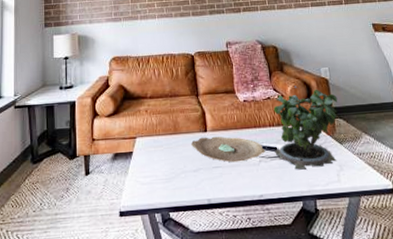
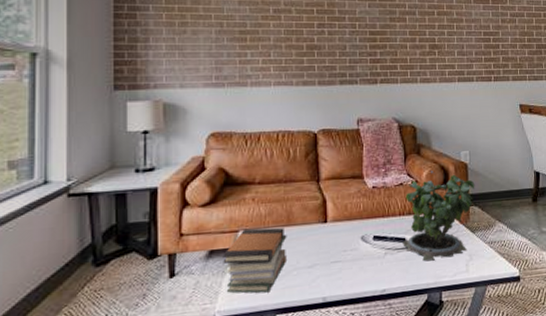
book stack: none [125,135,175,192] -> present [223,227,287,293]
decorative bowl: present [191,136,265,163] -> none [307,227,392,256]

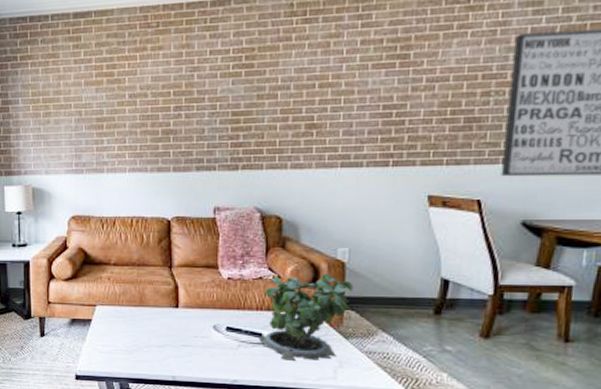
book stack: present [223,227,287,293] -> none [83,304,140,363]

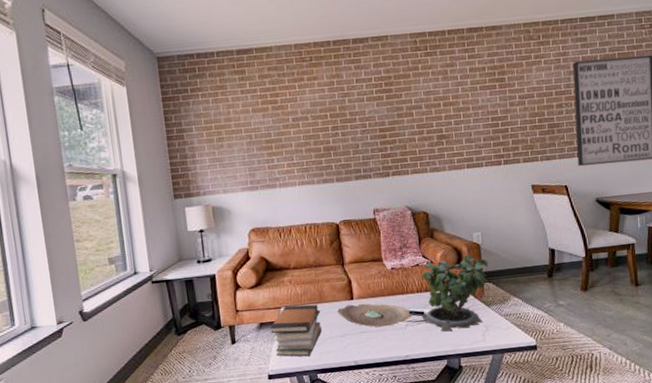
book stack: none [83,304,140,363] -> present [270,304,322,357]
decorative bowl: none [159,313,247,344] -> present [337,303,412,327]

